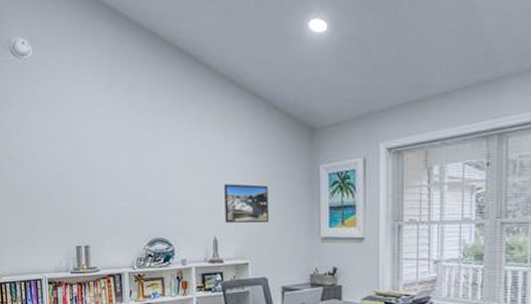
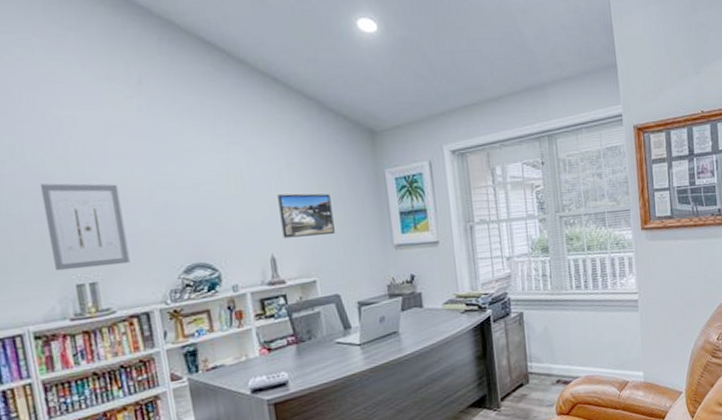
wall art: none [60,167,112,235] -> present [39,183,130,271]

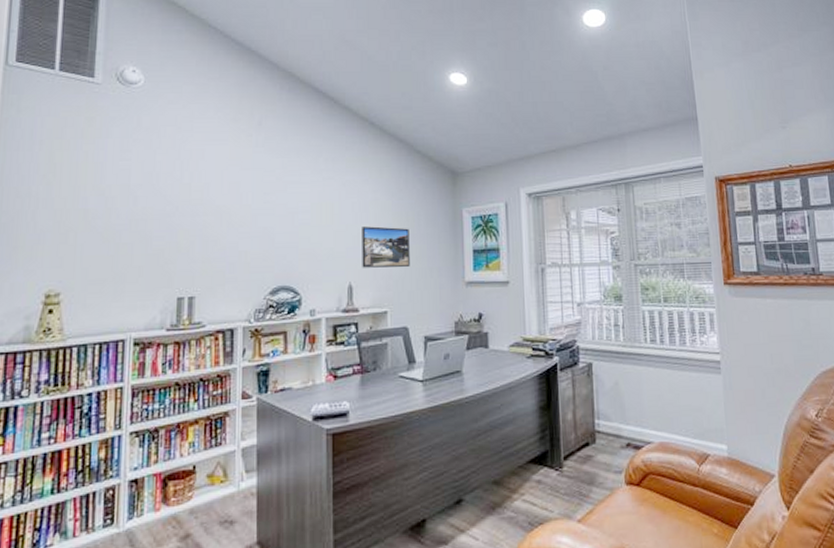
wall art: present [39,183,130,271] -> none [163,206,227,284]

